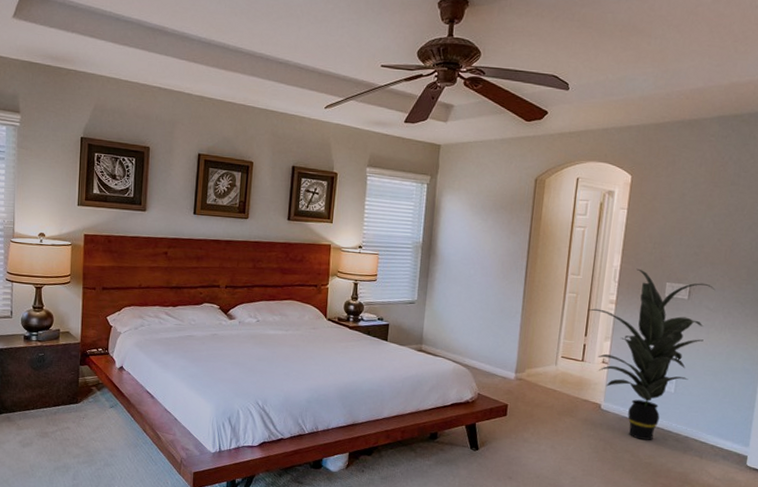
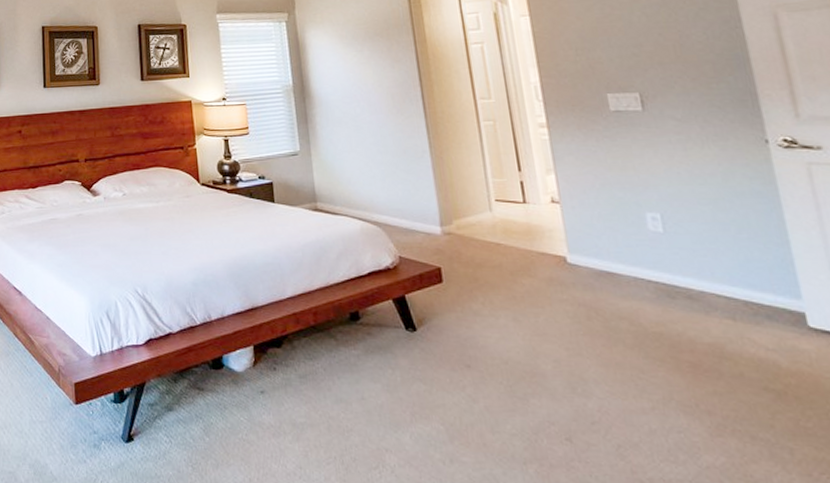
indoor plant: present [588,268,716,440] -> none [513,81,682,300]

